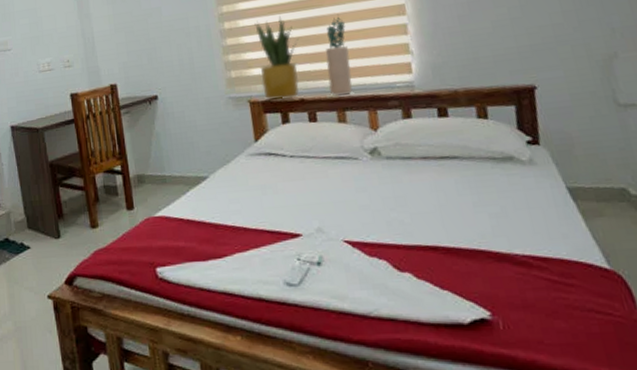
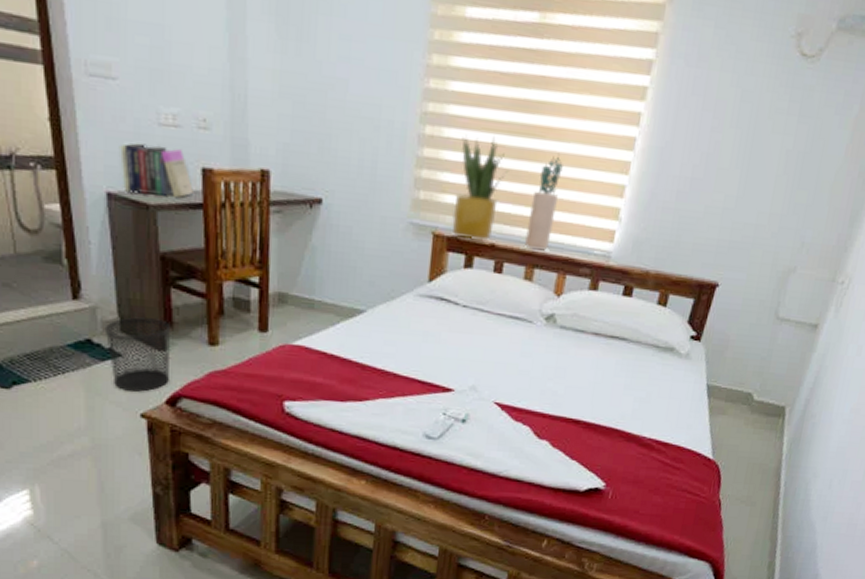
waste bin: none [16,212,67,277] -> present [104,316,172,392]
books: none [17,85,66,123] -> present [120,143,193,198]

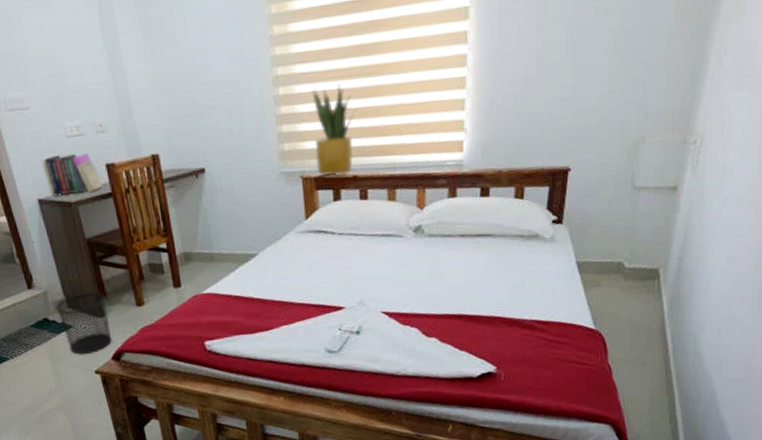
vase: present [524,154,563,251] -> none [382,85,406,173]

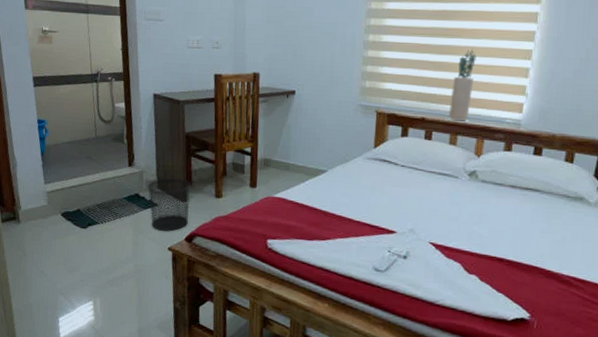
books: present [41,153,103,196] -> none [163,60,208,95]
planter: present [311,82,356,177] -> none [390,38,432,115]
vase: none [382,85,406,173] -> present [448,48,476,121]

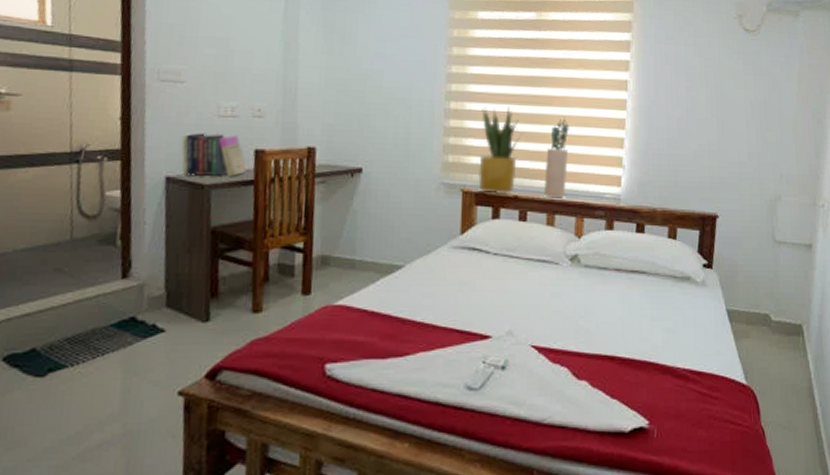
waste bin: present [147,177,191,231] -> none [149,289,217,368]
books: none [163,60,208,95] -> present [182,133,246,176]
planter: none [390,38,432,115] -> present [478,106,523,194]

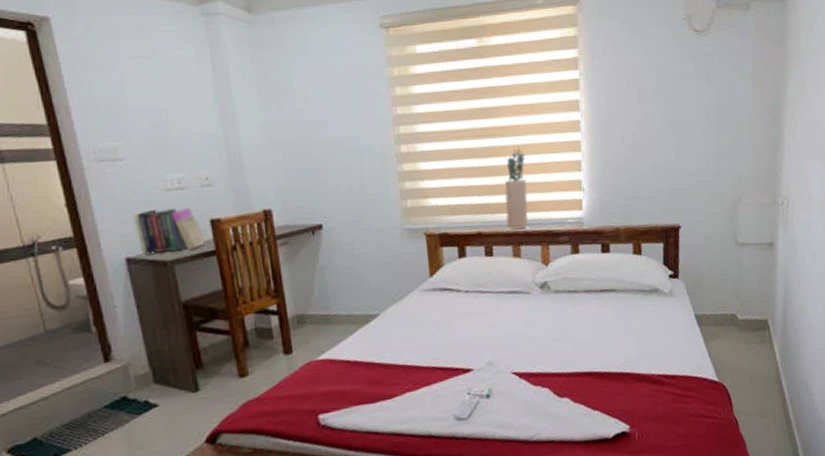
planter: present [478,106,523,194] -> none [434,142,479,233]

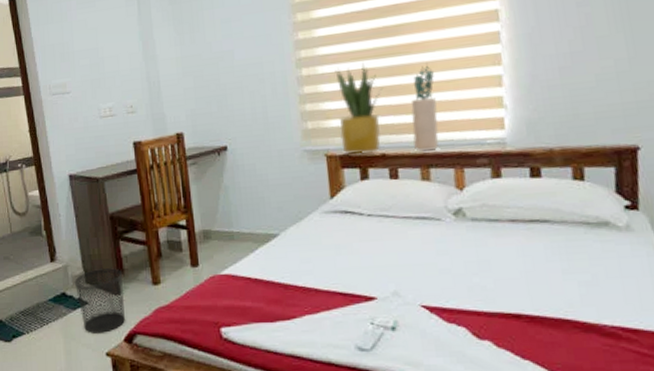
books: present [133,208,205,254] -> none [76,132,129,172]
waste bin: none [138,362,208,439] -> present [74,267,126,333]
planter: none [434,142,479,233] -> present [335,63,382,155]

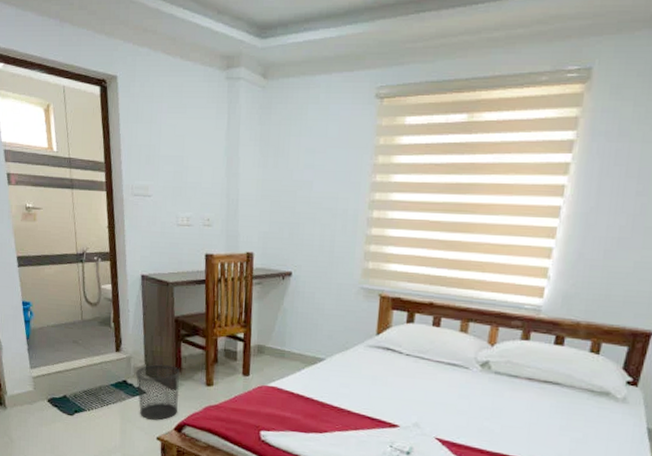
planter: present [335,63,382,155] -> none [395,215,443,299]
vase: present [411,63,439,151] -> none [459,225,493,307]

